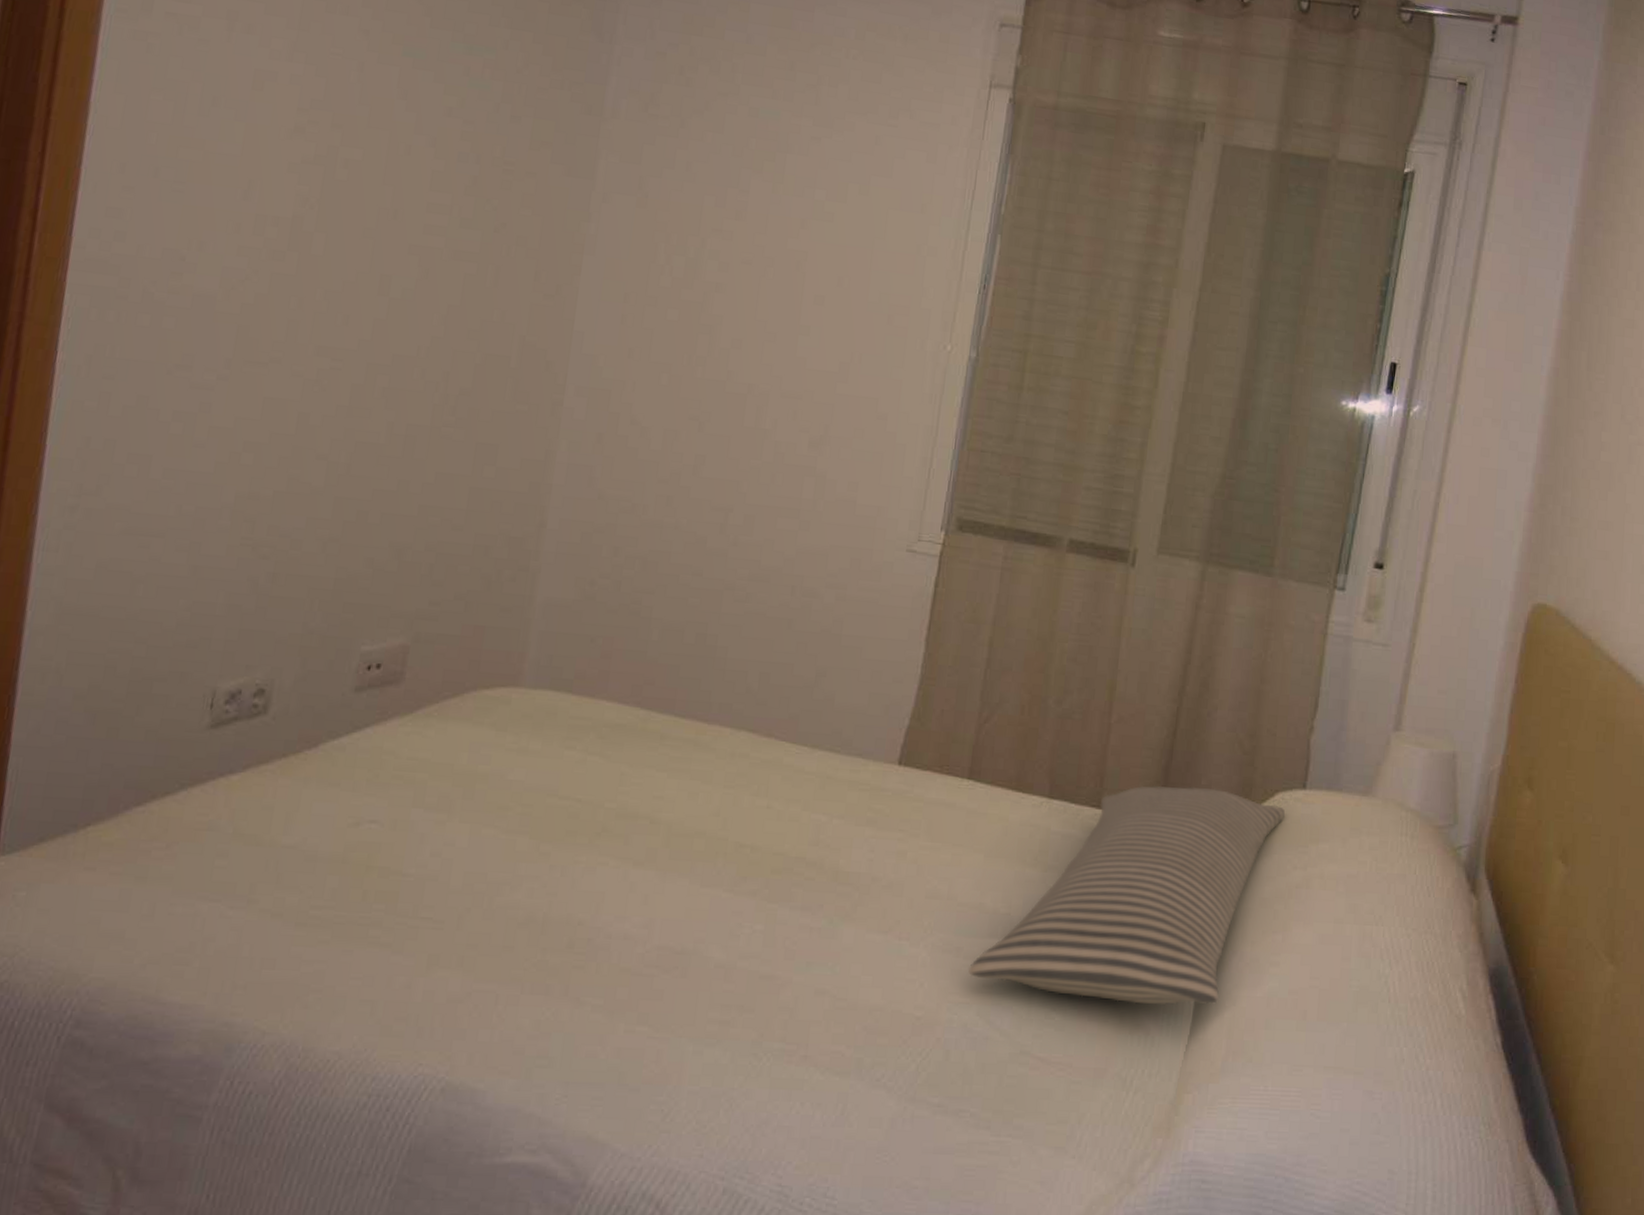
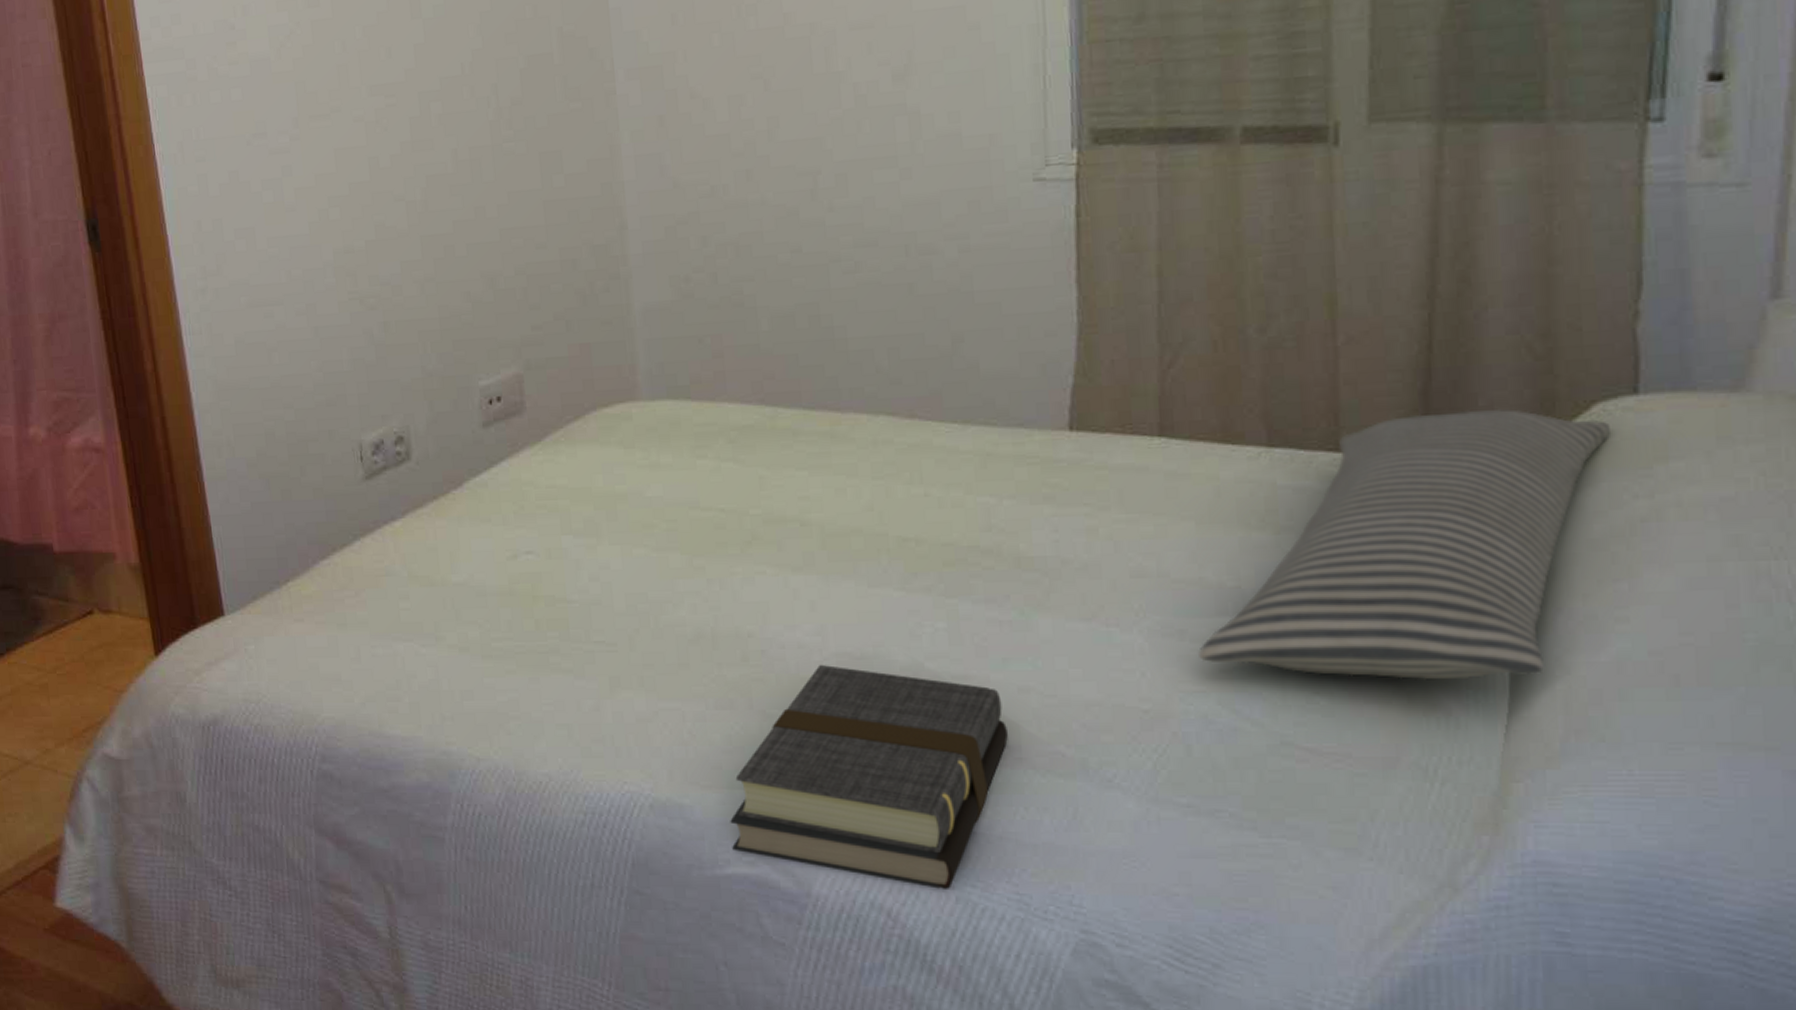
book: none [517,956,799,1182] -> present [730,664,1008,891]

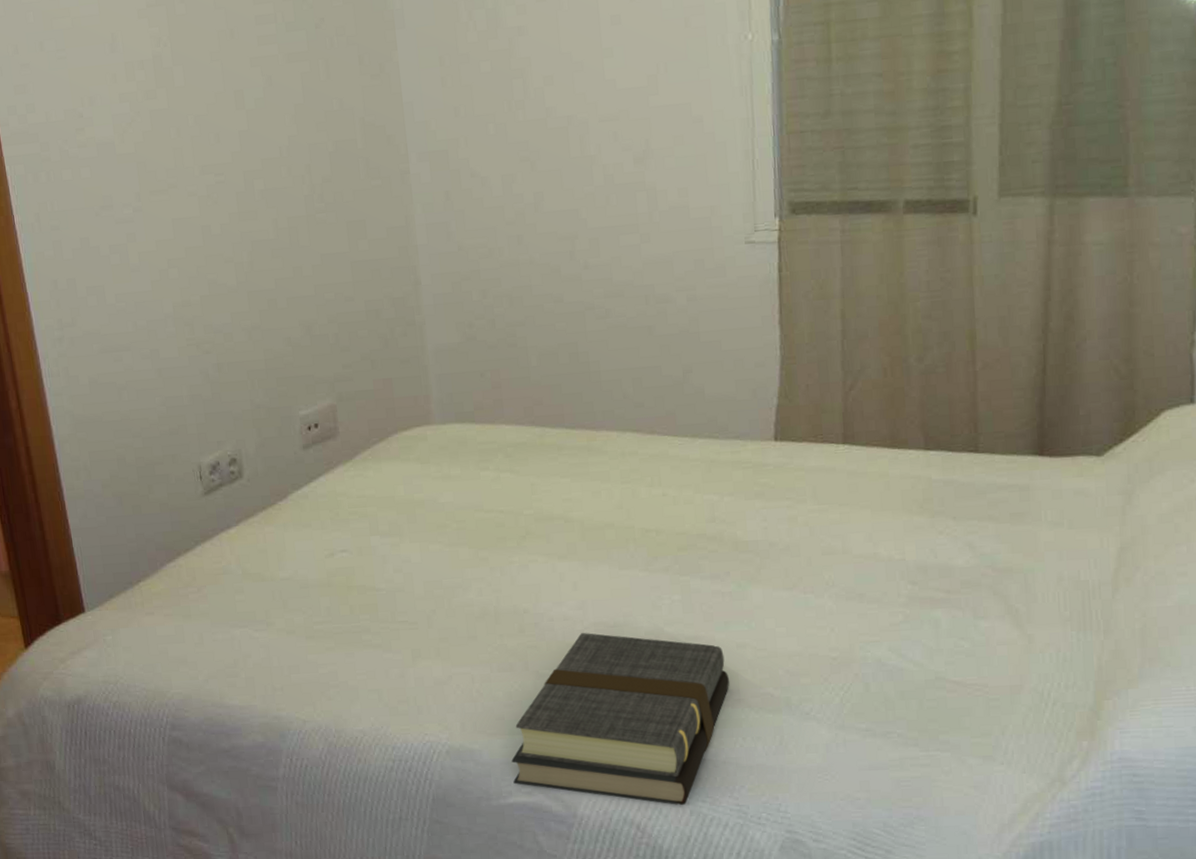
pillow: present [1197,408,1612,680] -> none [873,416,1175,626]

